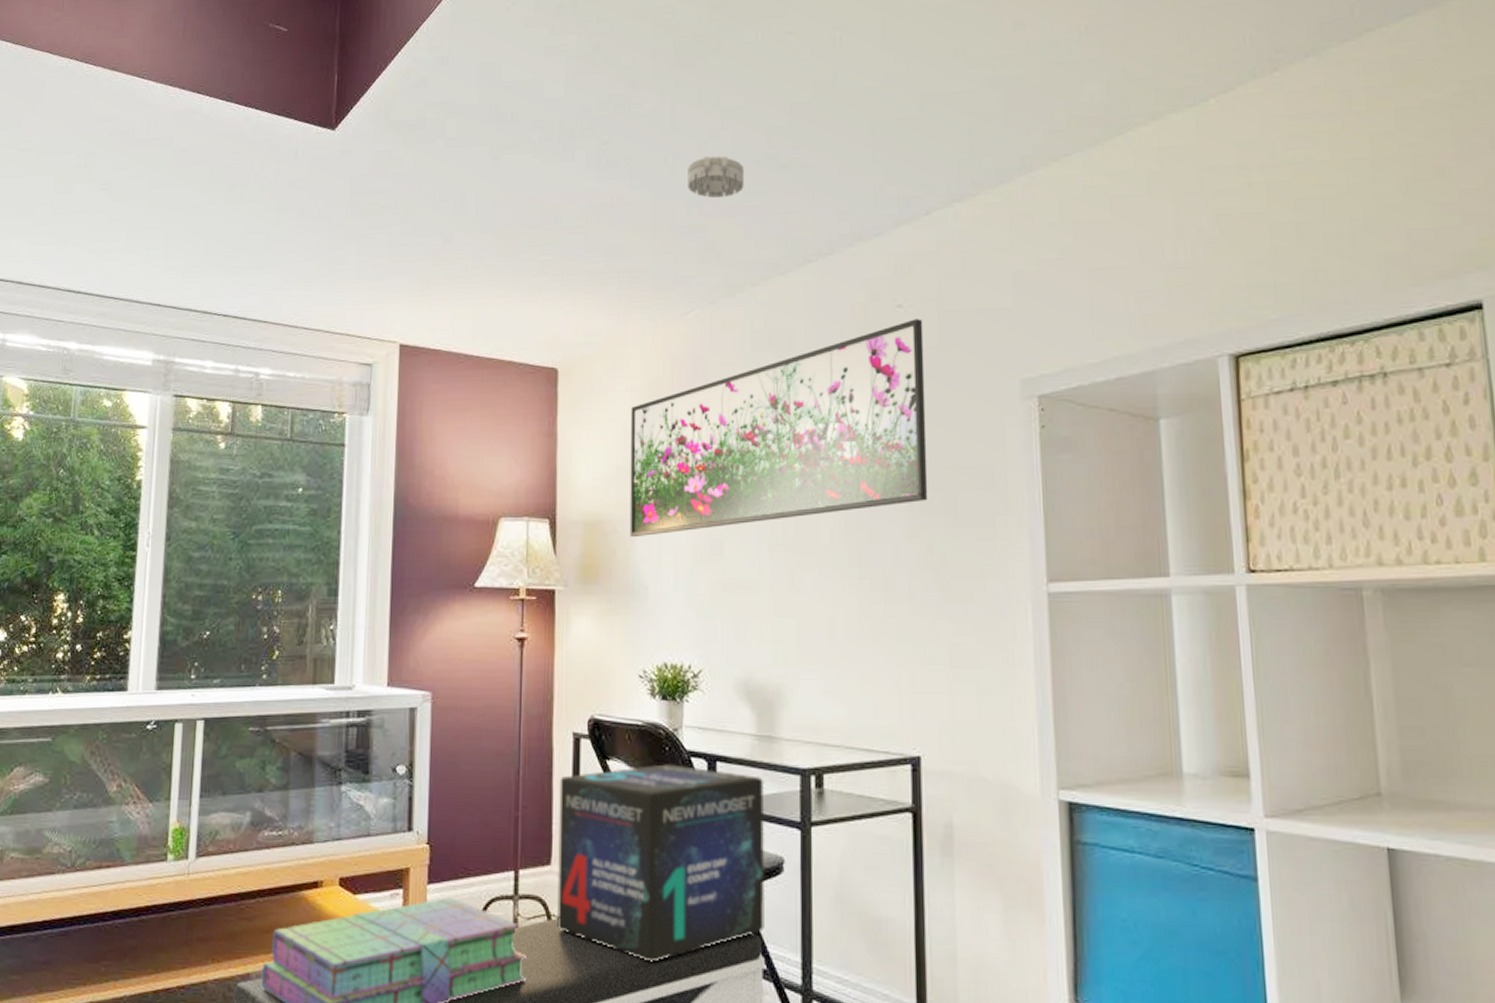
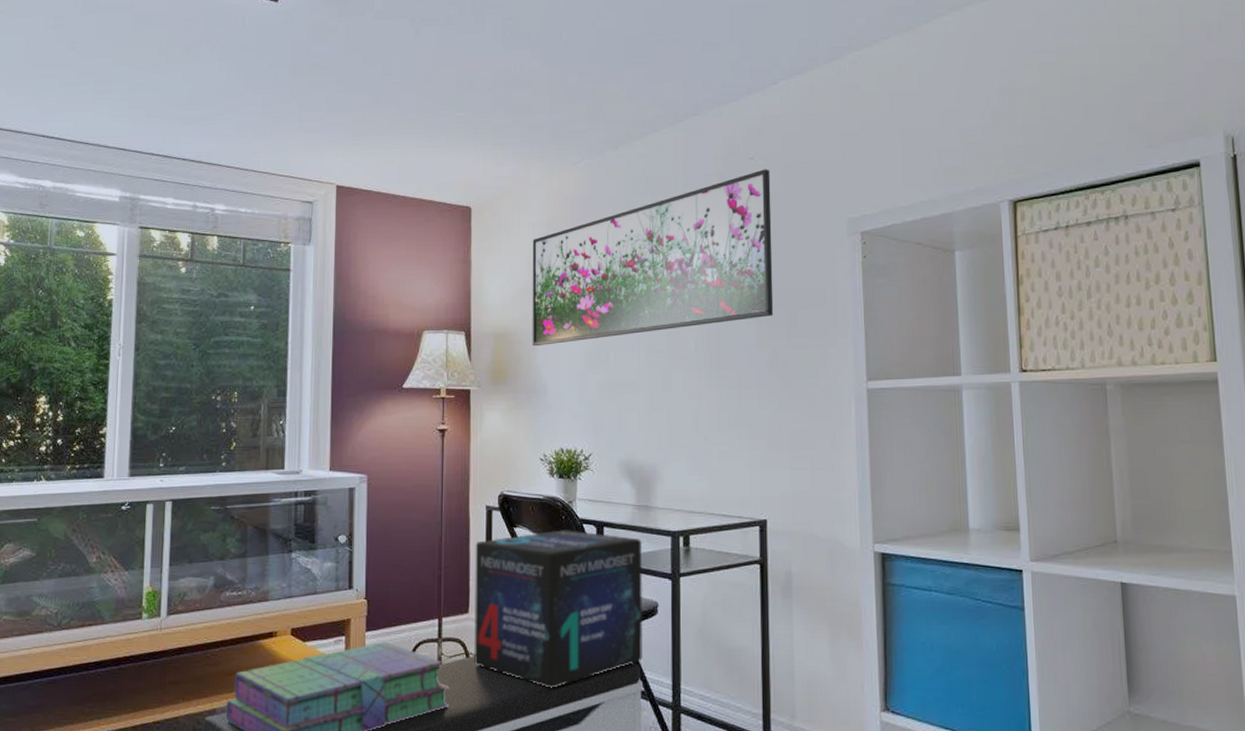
smoke detector: present [688,156,744,199] -> none [579,32,625,67]

